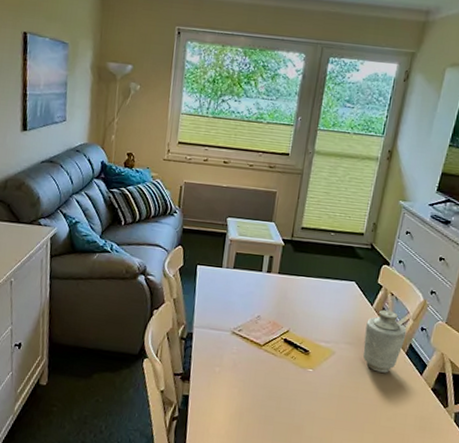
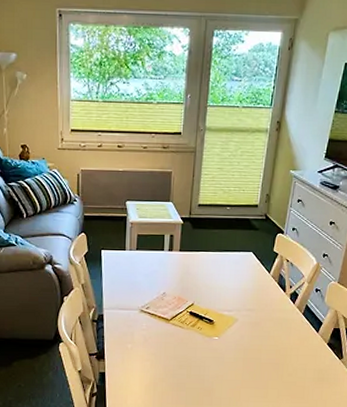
vase: present [362,309,407,373] -> none [263,275,303,334]

